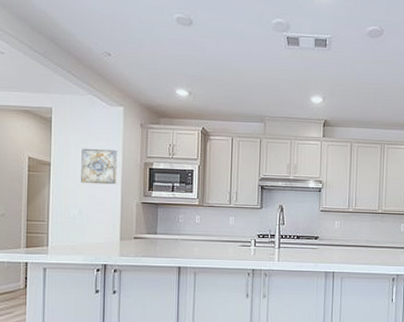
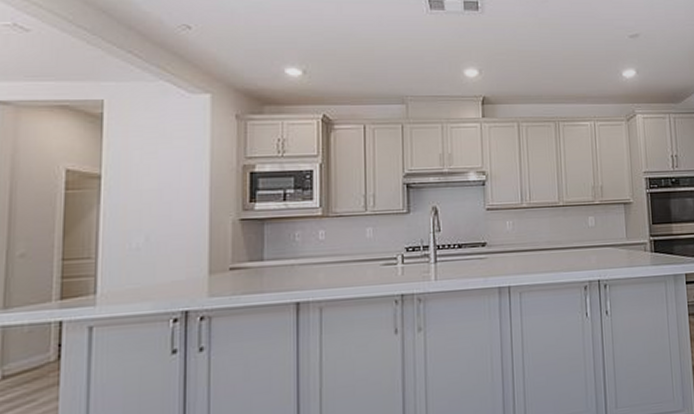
wall art: present [81,148,118,185] -> none [148,150,203,201]

